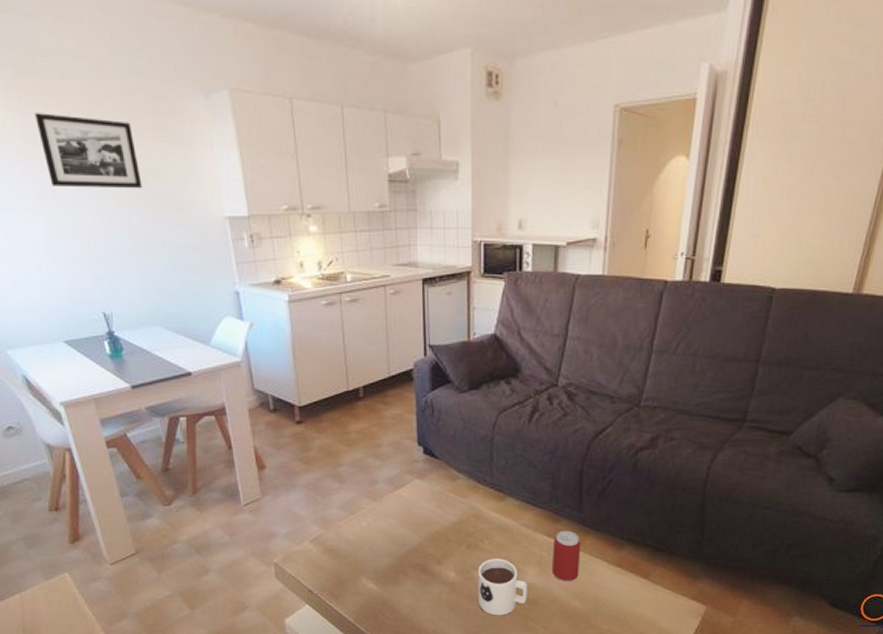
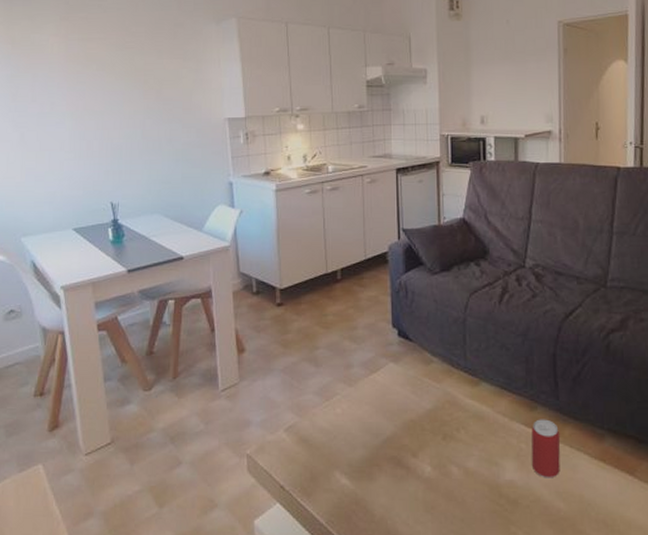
picture frame: present [35,113,143,189] -> none [77,39,158,97]
mug: present [478,558,529,616] -> none [454,451,508,519]

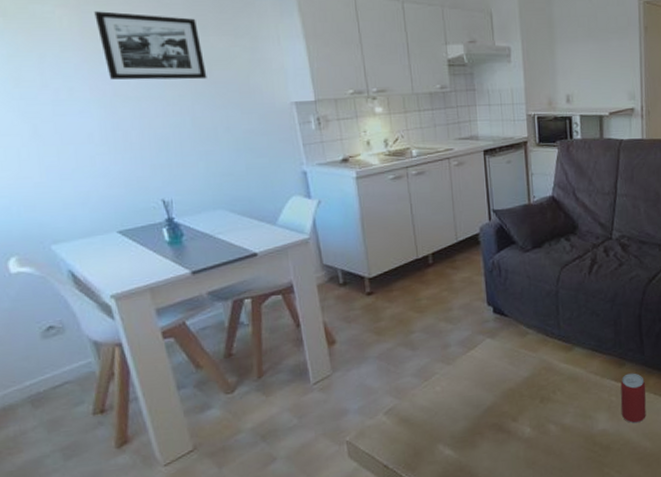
picture frame: none [77,39,158,97] -> present [94,11,207,80]

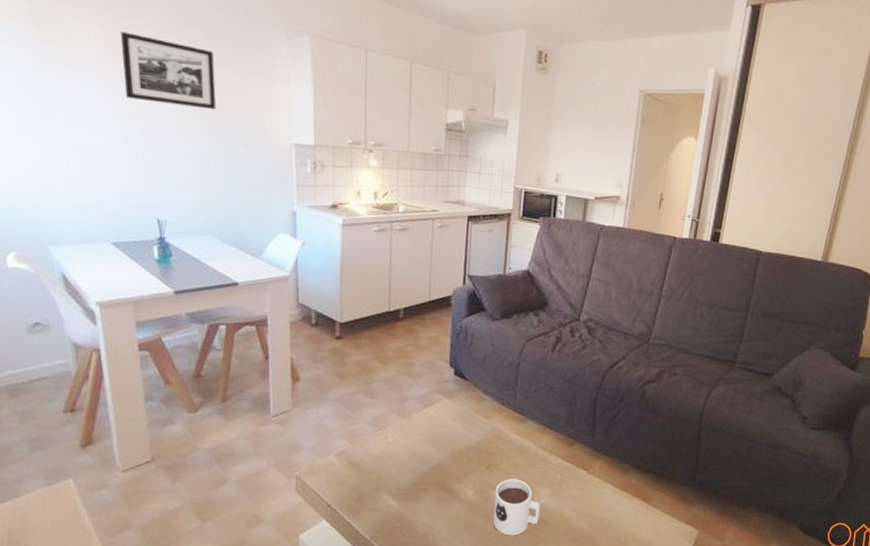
mug: none [552,408,601,467] -> present [492,479,541,536]
beer can: present [620,373,646,424] -> none [563,454,592,504]

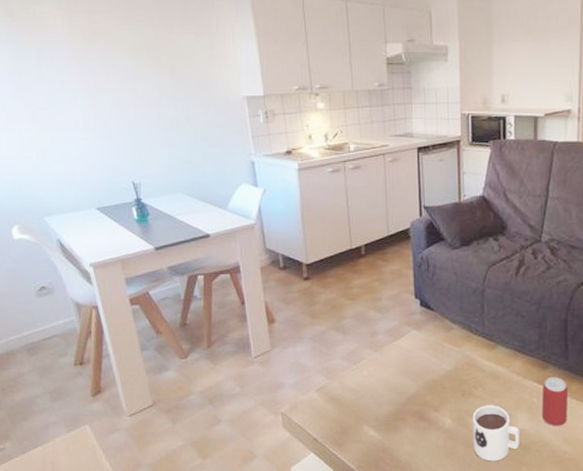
picture frame: present [120,31,217,110] -> none [81,11,172,74]
beer can: none [563,454,592,504] -> present [541,377,569,427]

